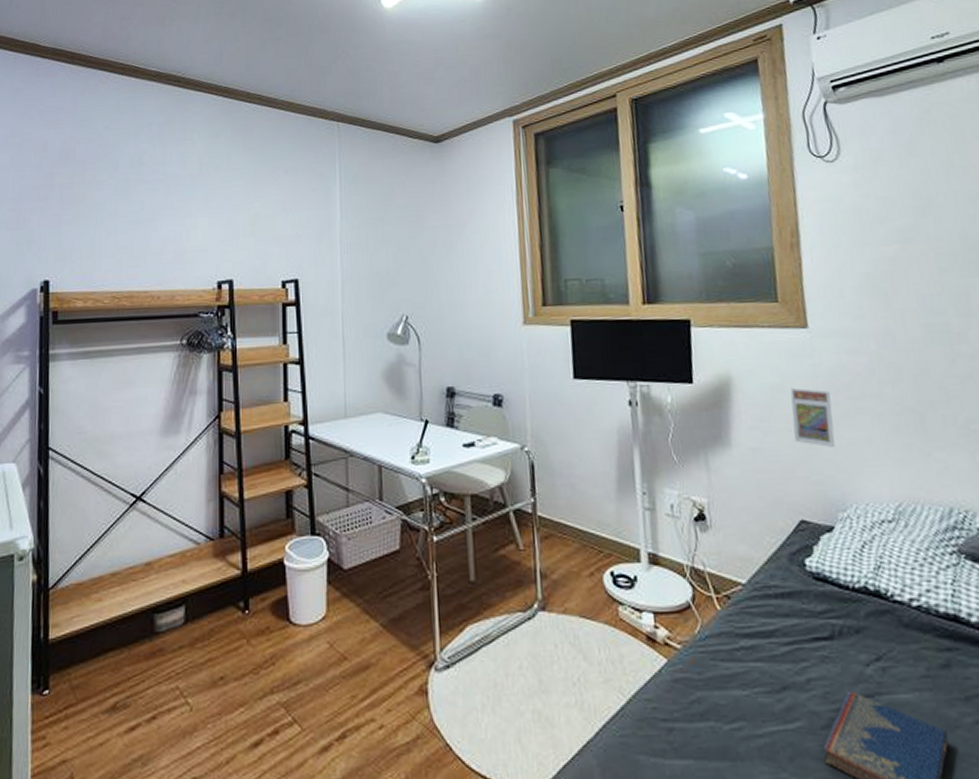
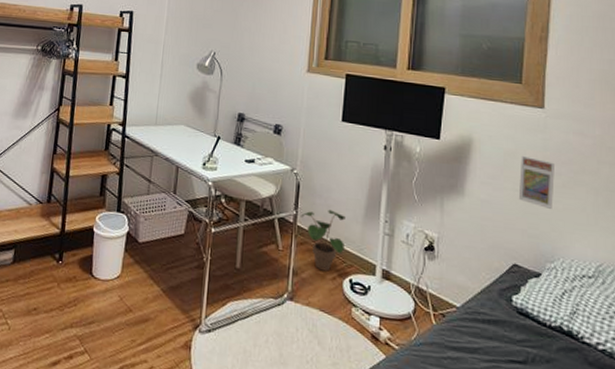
potted plant: none [540,489,599,567] -> present [300,209,345,272]

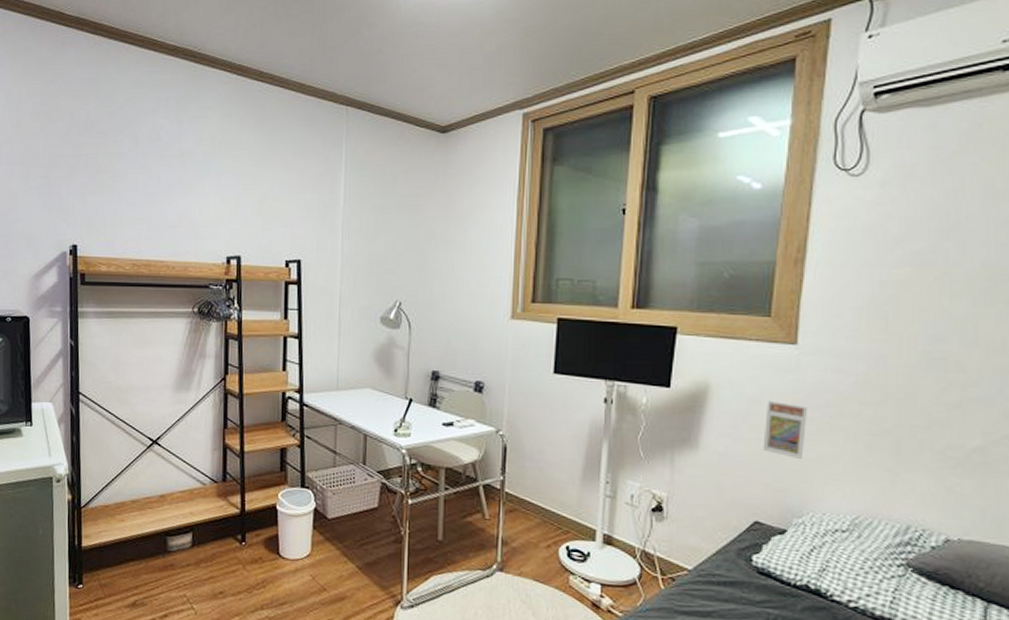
potted plant: present [300,209,345,272] -> none [509,472,560,539]

